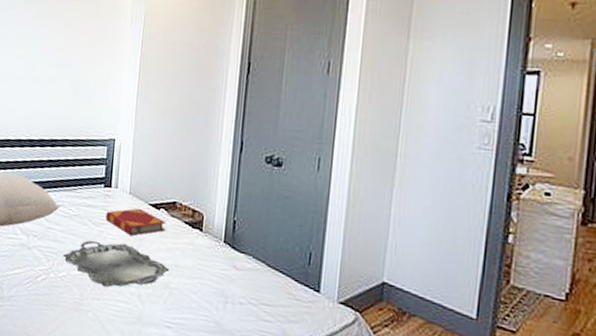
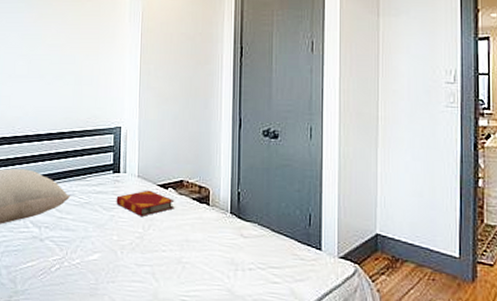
serving tray: present [62,240,169,288] -> none [75,225,180,270]

